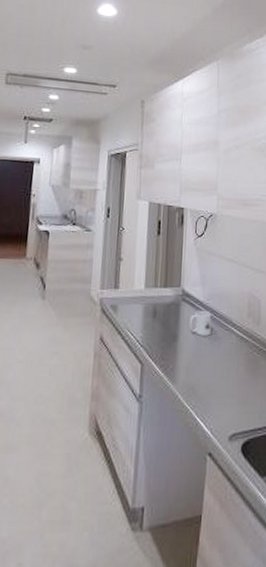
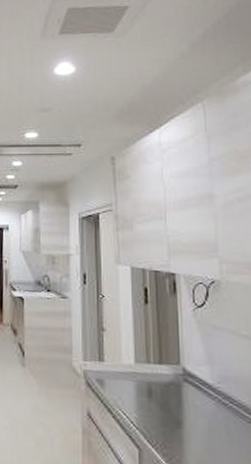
mug: present [189,310,212,336] -> none [196,394,228,427]

